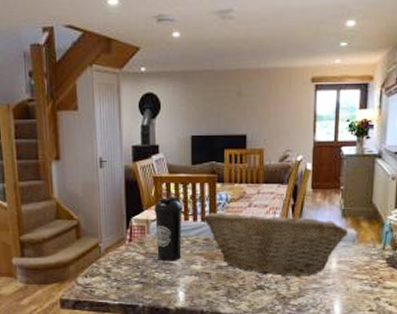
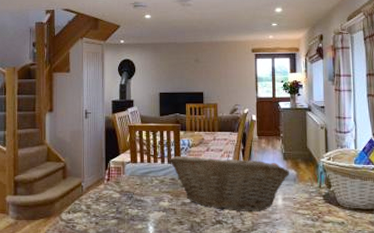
water bottle: present [154,196,183,262] -> none [129,142,153,199]

